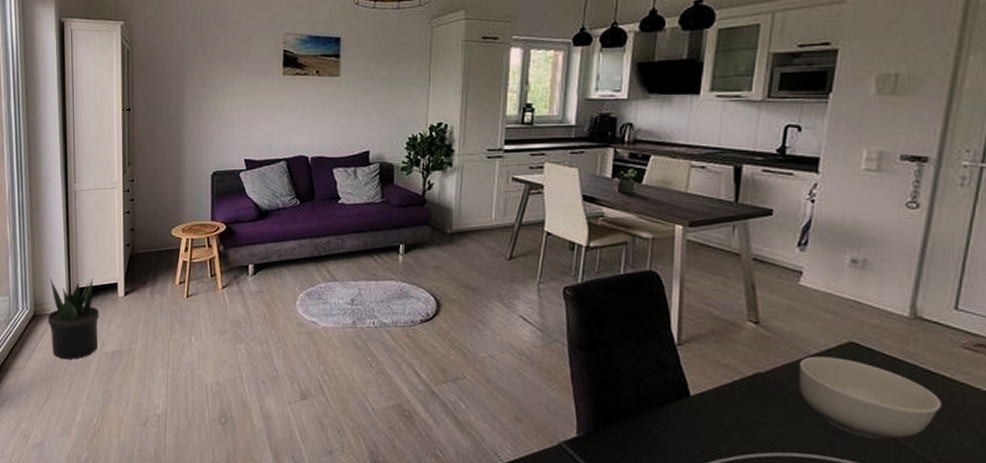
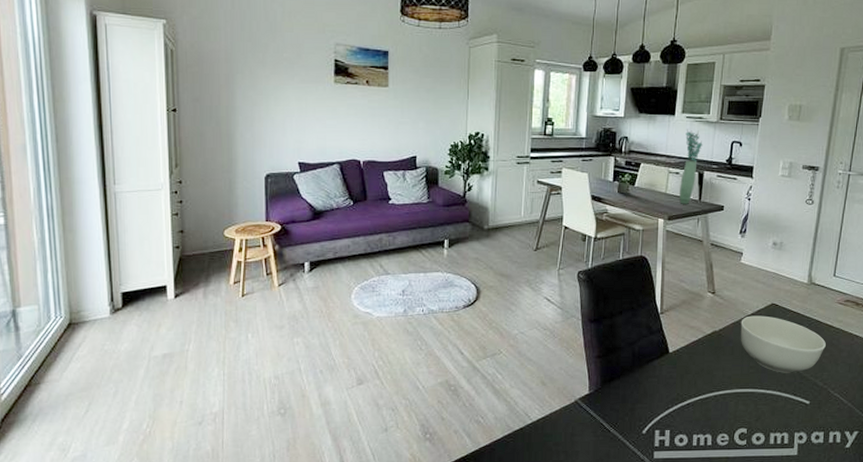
planter: present [47,277,100,359] -> none [86,282,147,366]
vase: none [706,111,741,207] -> present [679,129,703,204]

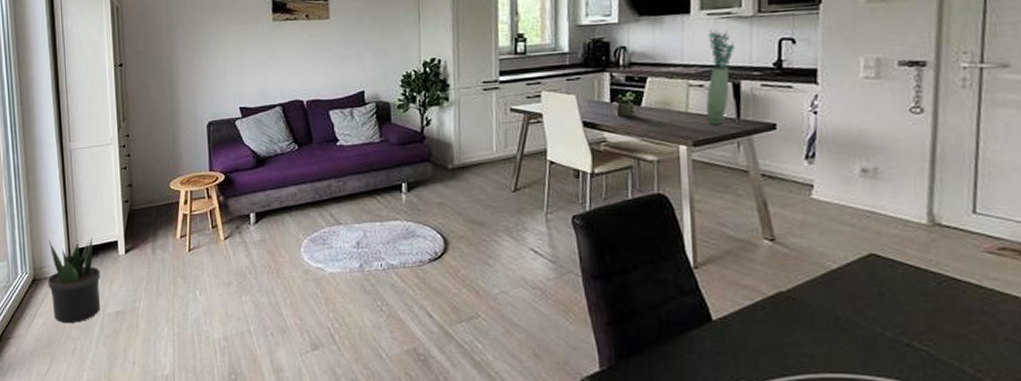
planter: none [86,282,147,366] -> present [47,238,101,323]
bowl: present [740,315,826,373] -> none [821,270,972,353]

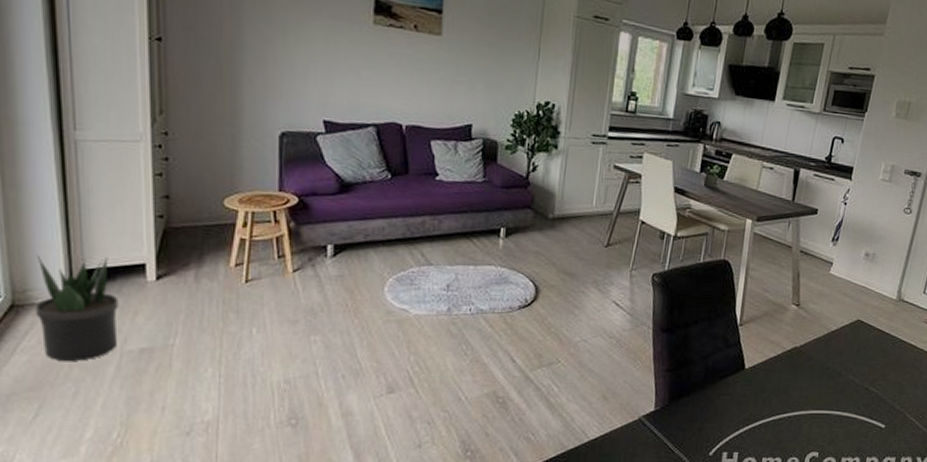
vase: present [706,29,736,125] -> none [771,118,802,205]

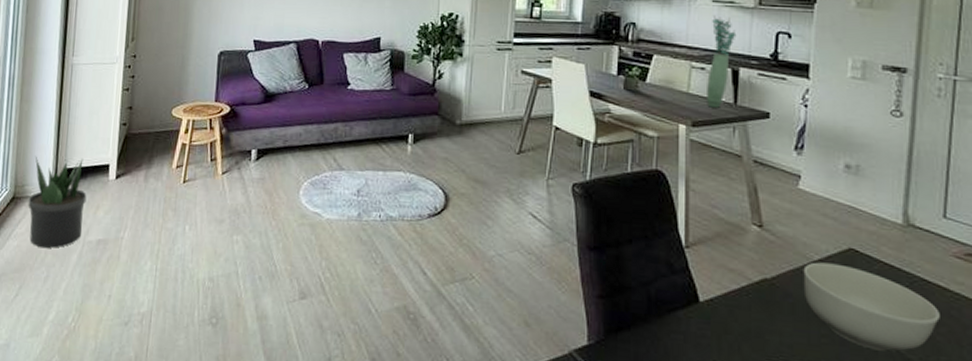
vase: none [771,118,802,205] -> present [707,15,737,108]
bowl: none [821,332,908,395] -> present [803,262,940,351]

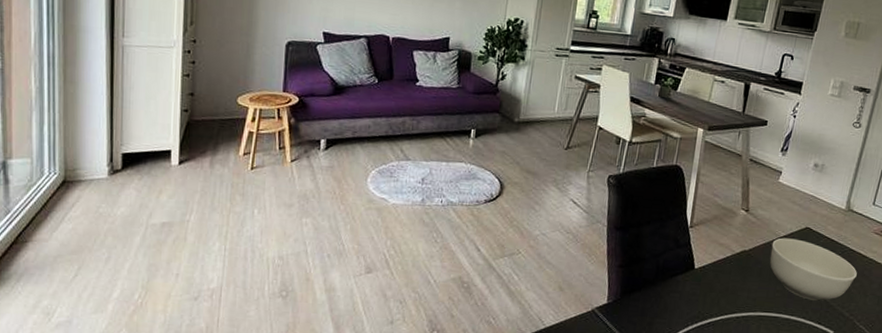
planter: present [28,156,87,248] -> none [81,139,148,231]
vase: present [707,15,737,108] -> none [722,36,753,116]

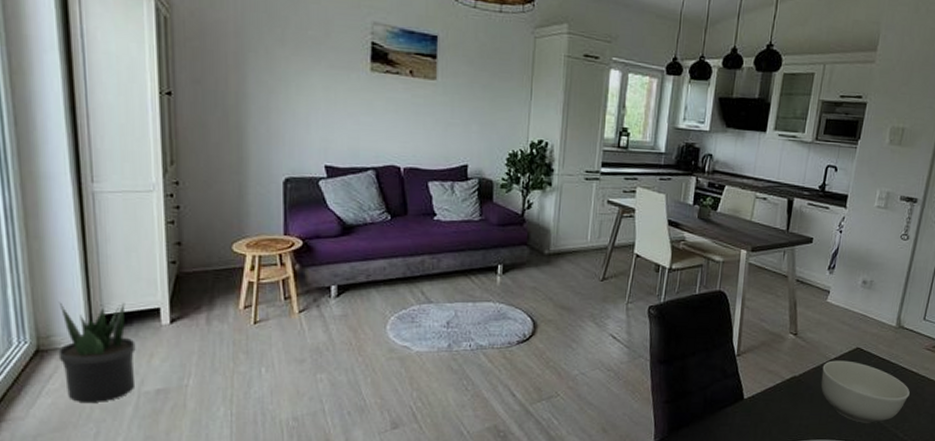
planter: none [81,139,148,231] -> present [58,302,136,402]

